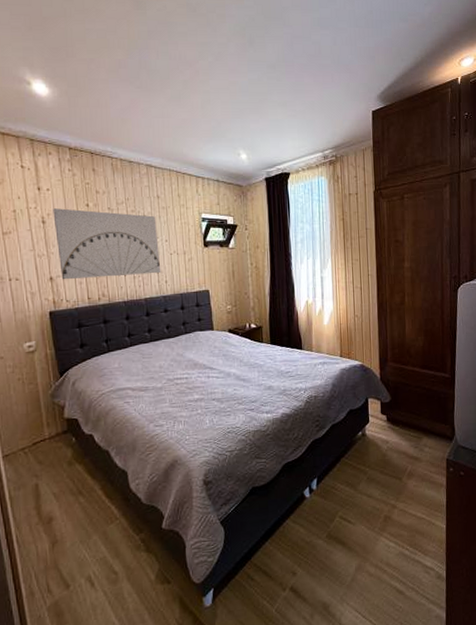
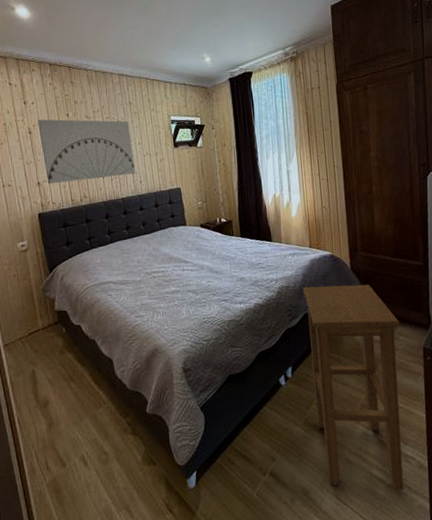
stool: none [331,395,425,601] -> present [302,284,404,490]

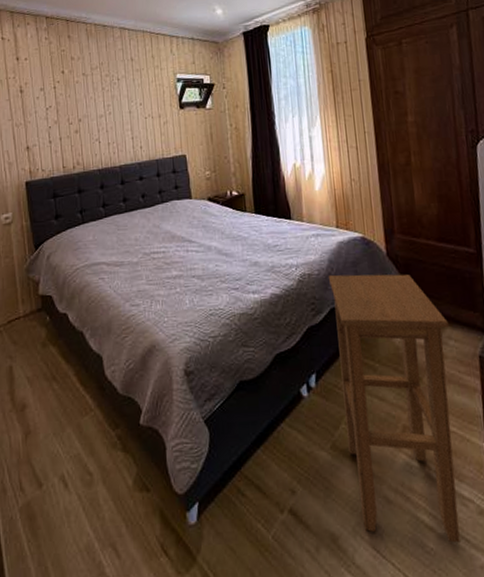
wall art: present [38,119,136,184] -> none [30,76,136,149]

